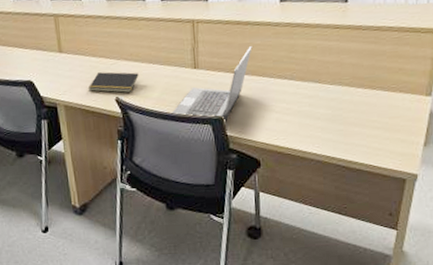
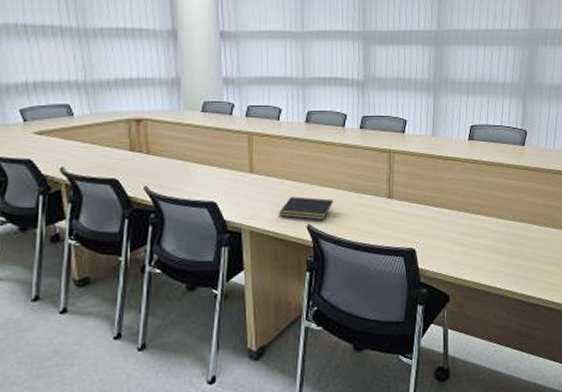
laptop computer: present [172,46,252,123] -> none [365,180,444,256]

